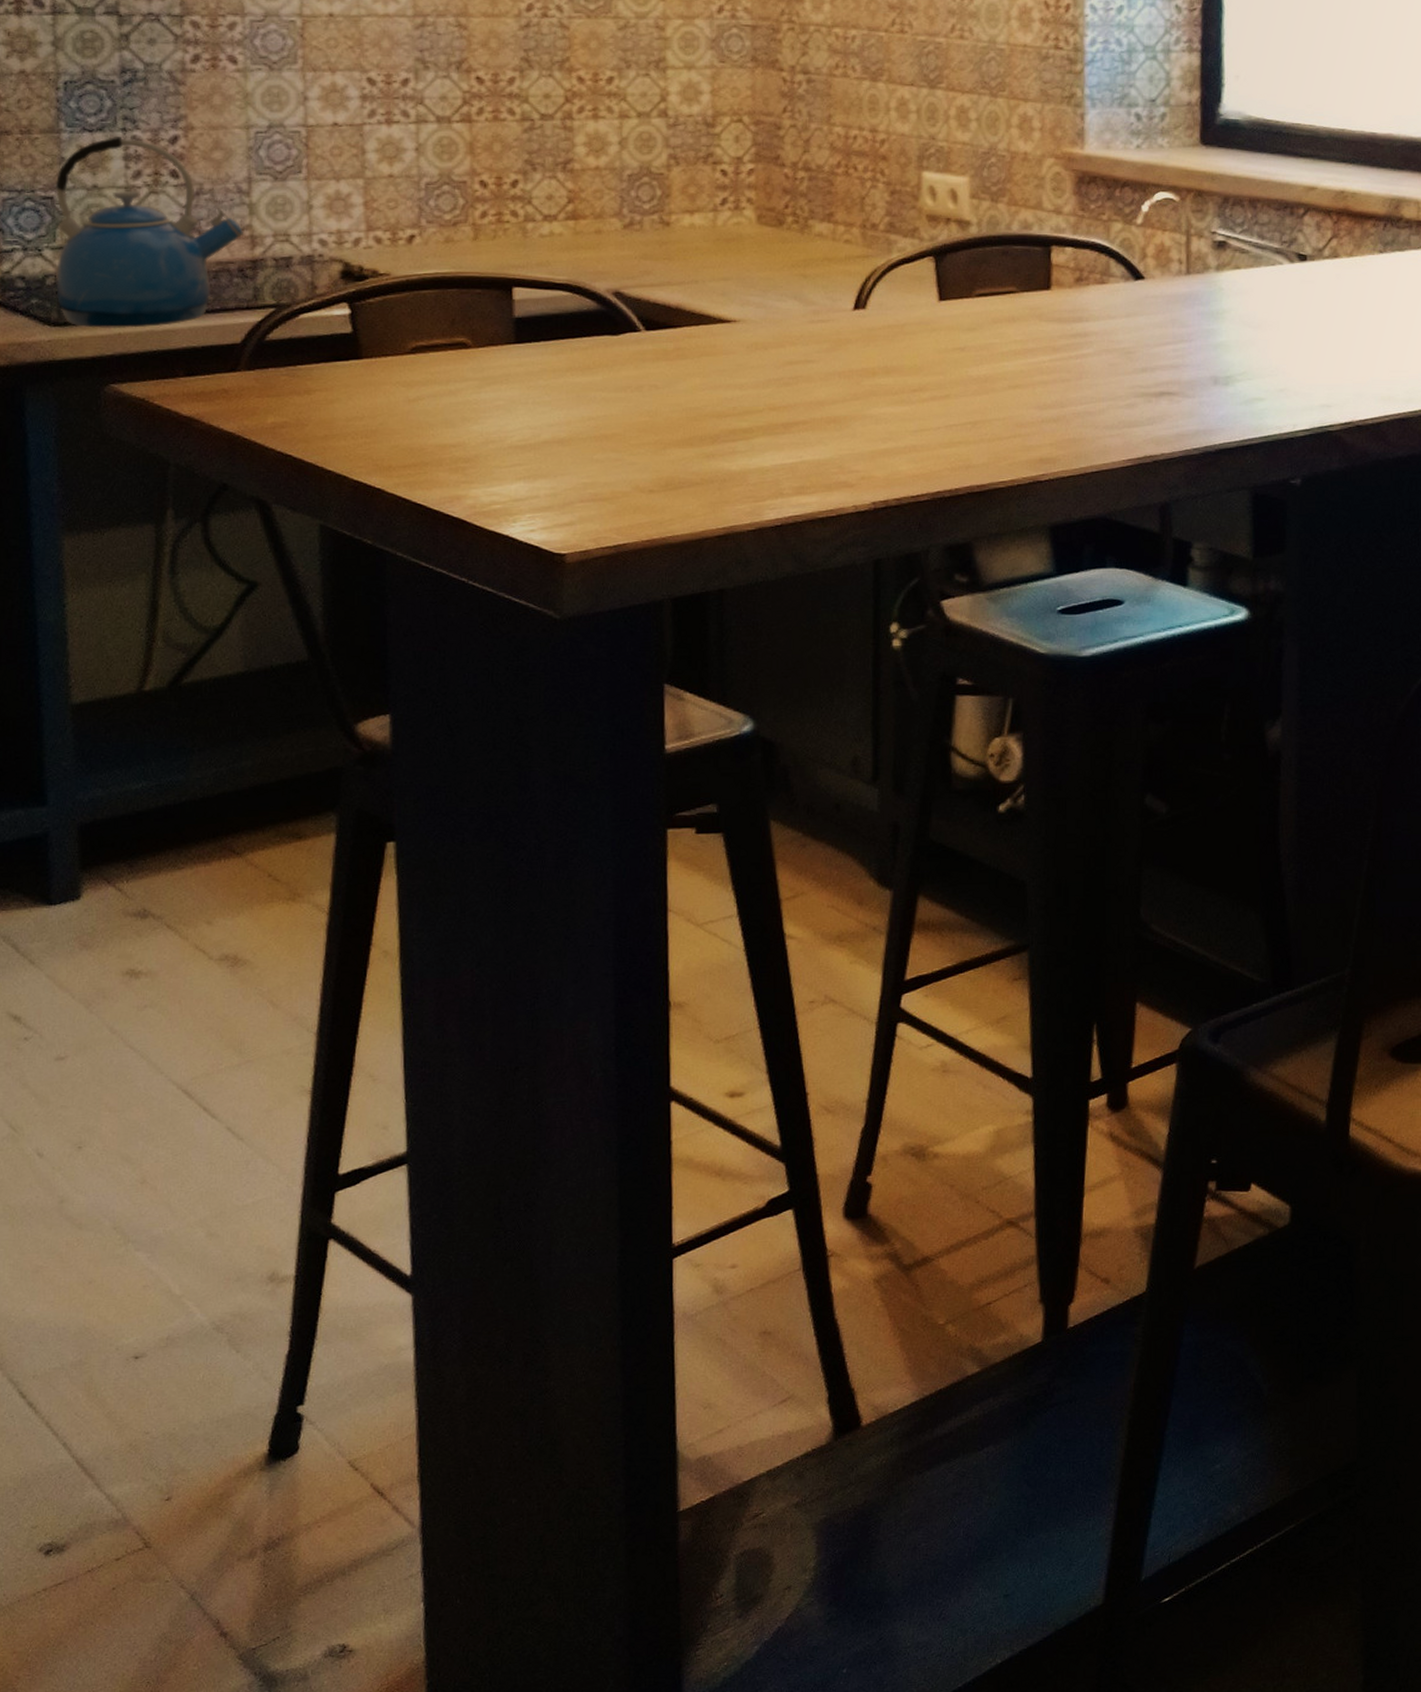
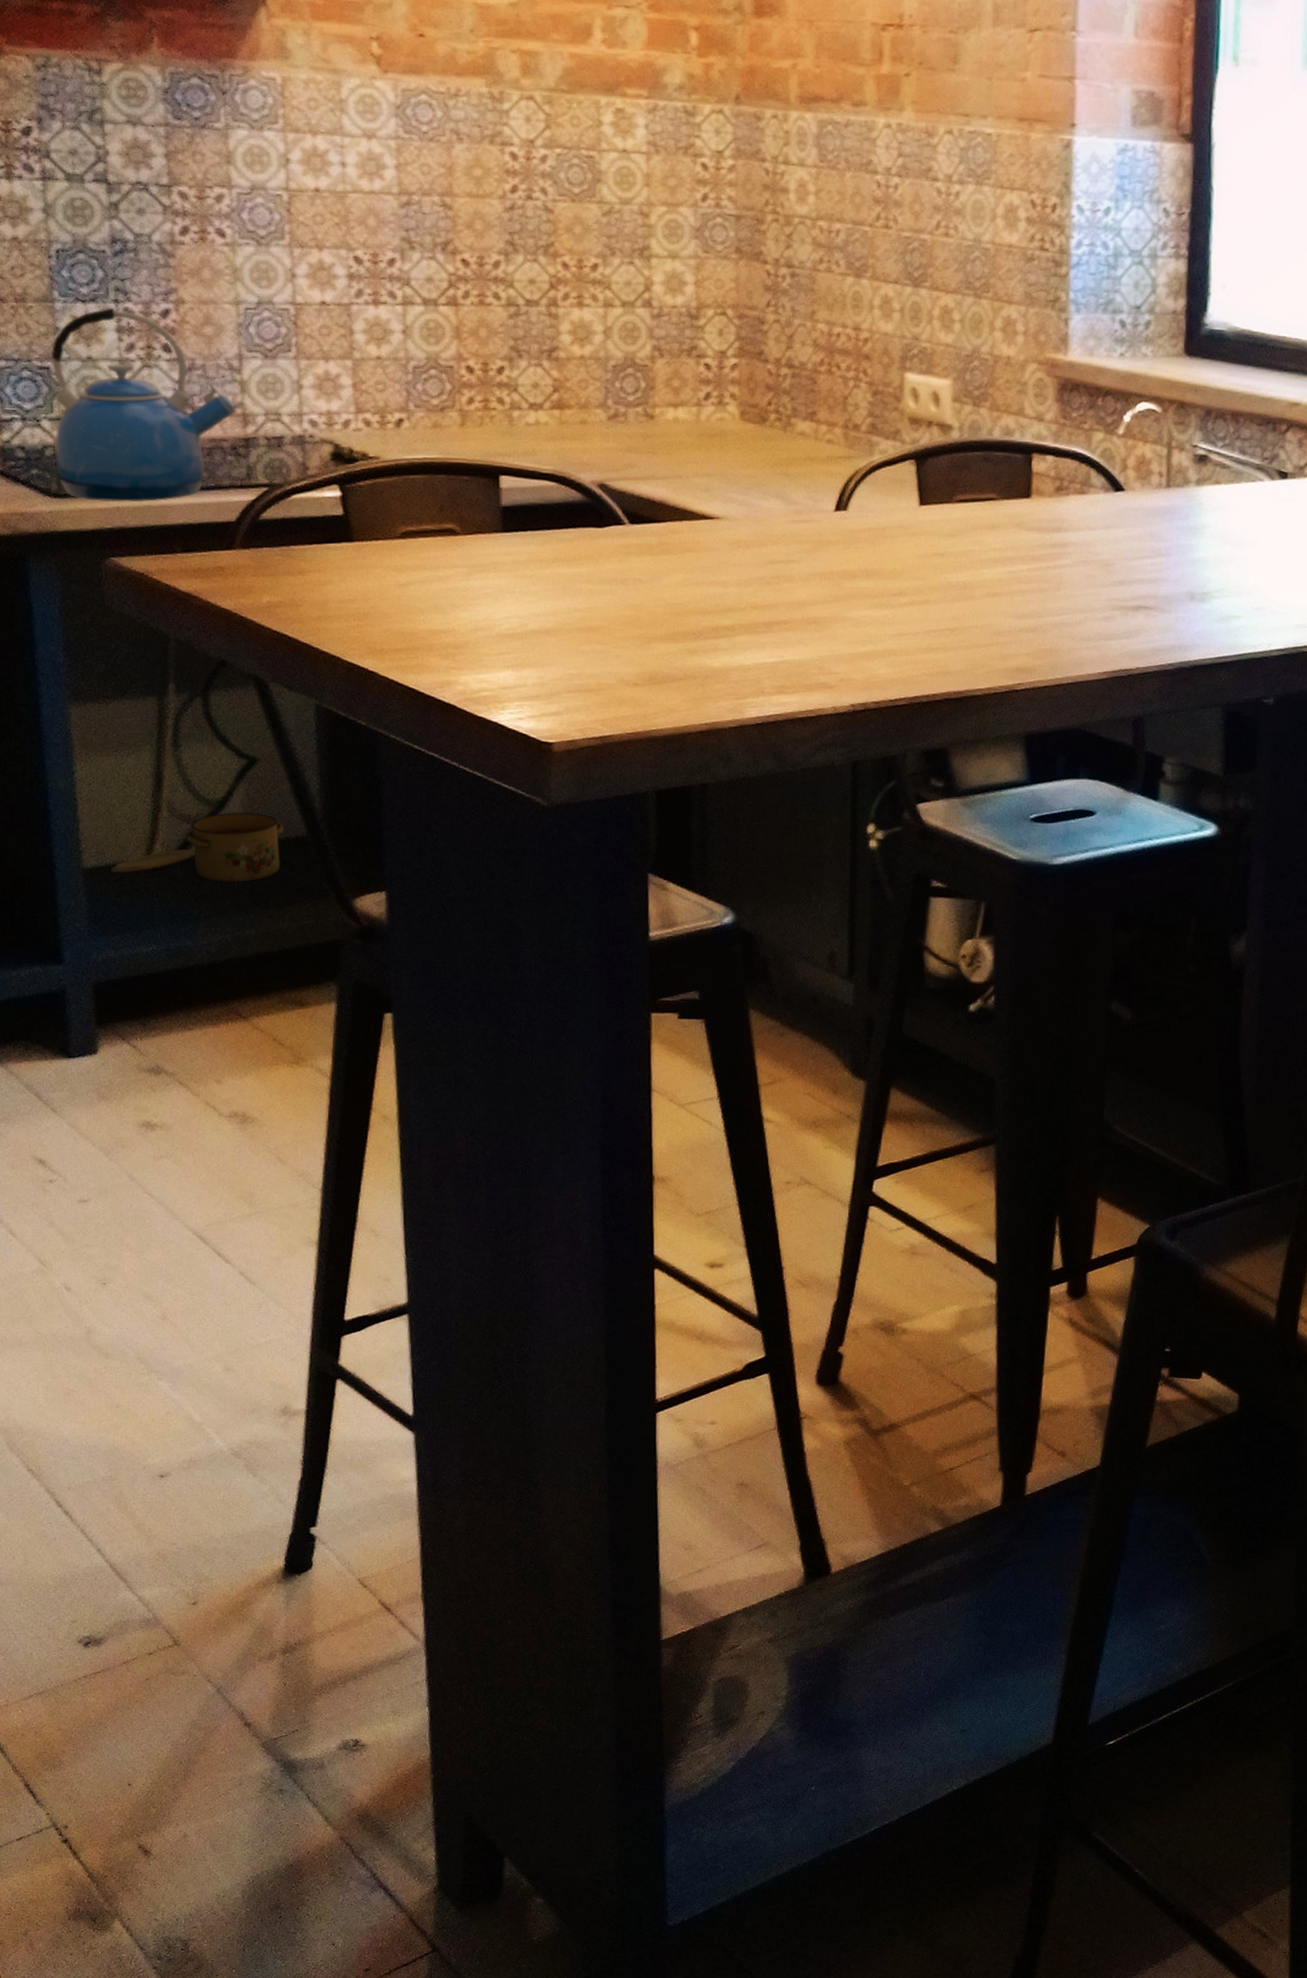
cooking pot: none [100,639,284,713] -> present [111,812,284,883]

